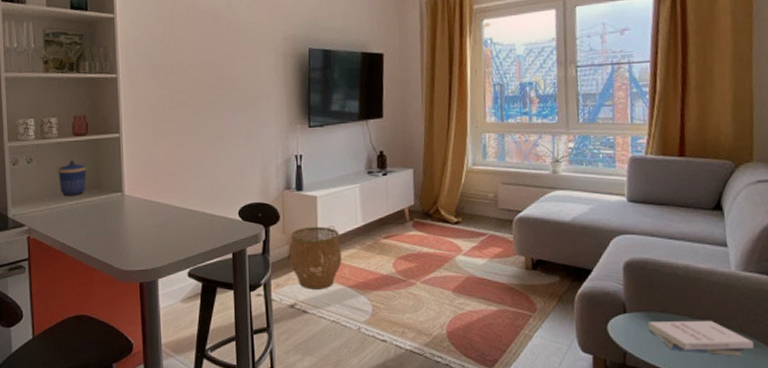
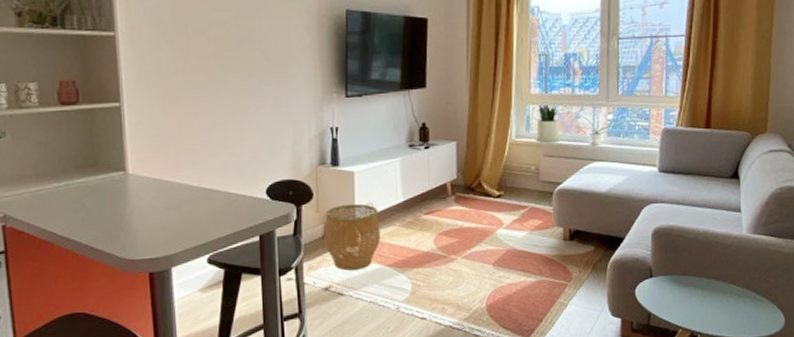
decorative jar: present [58,160,87,196] -> none [40,133,79,176]
planter: none [492,133,519,171] -> present [535,105,561,144]
books: present [648,320,754,356] -> none [671,279,757,311]

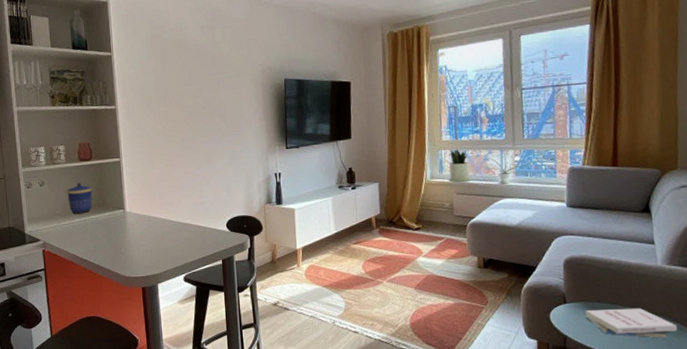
decorative jar: none [40,133,79,176] -> present [67,182,92,214]
basket: present [324,202,381,271] -> none [272,234,318,290]
books: none [671,279,757,311] -> present [585,307,677,338]

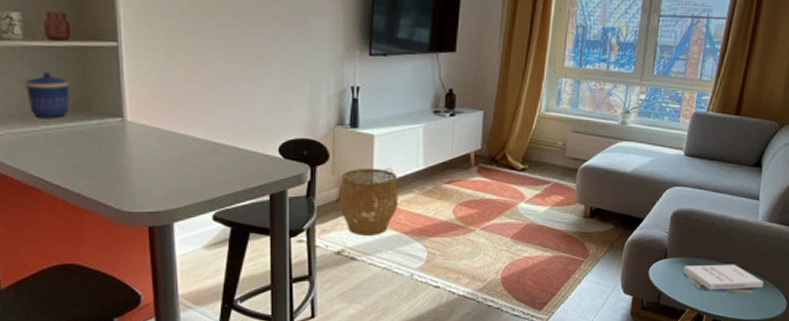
basket: none [272,234,318,290] -> present [339,168,398,235]
planter: present [448,149,472,183] -> none [565,79,592,120]

